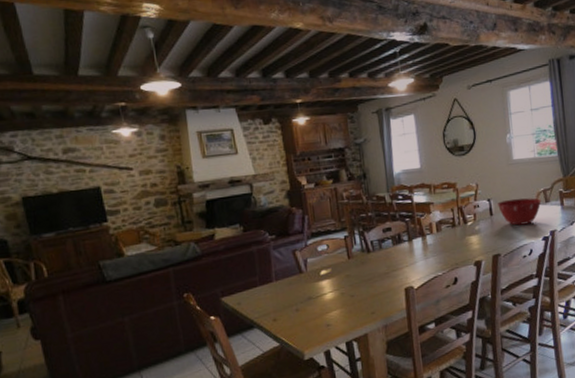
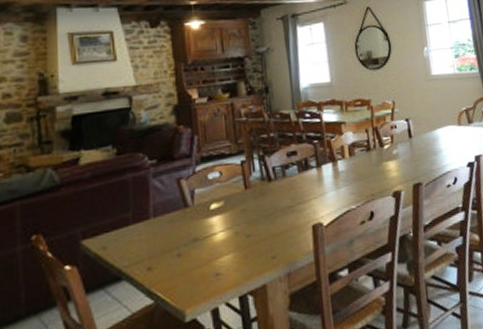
mixing bowl: present [498,198,541,226] -> none [417,118,464,150]

